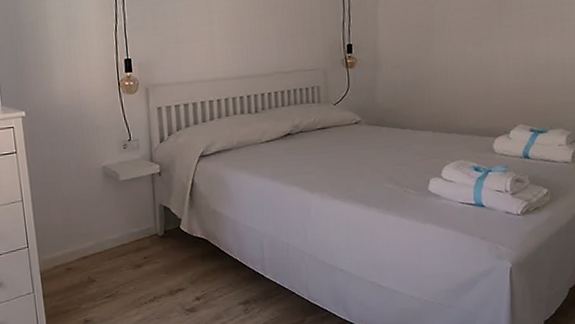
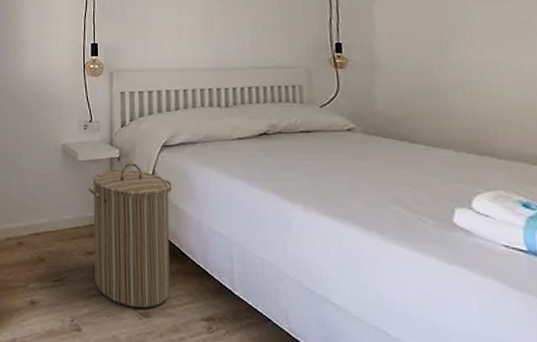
laundry hamper: none [131,175,213,307] -> present [88,162,172,308]

